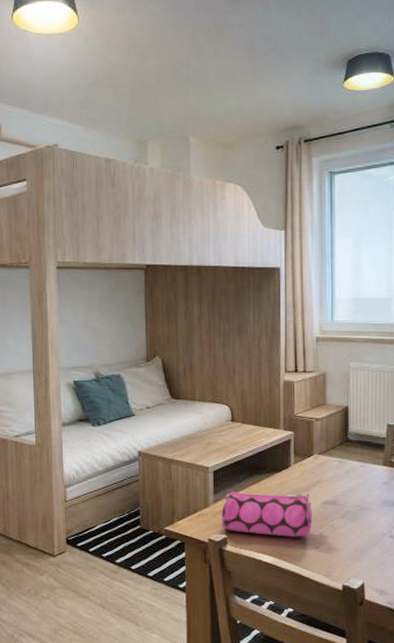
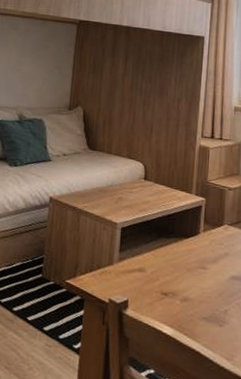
pencil case: present [221,492,312,537] -> none [123,252,219,313]

